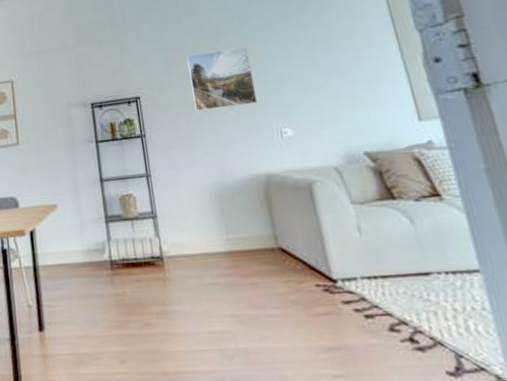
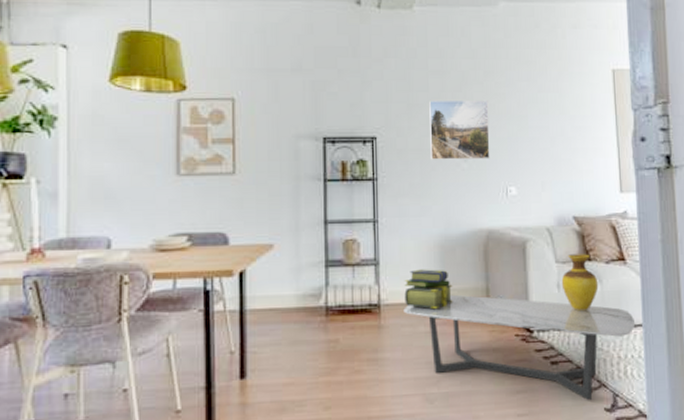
stack of books: none [184,218,239,260] -> present [404,269,453,310]
coffee table: none [187,243,469,362] -> present [403,294,635,401]
vase: none [361,192,411,257] -> present [561,254,599,312]

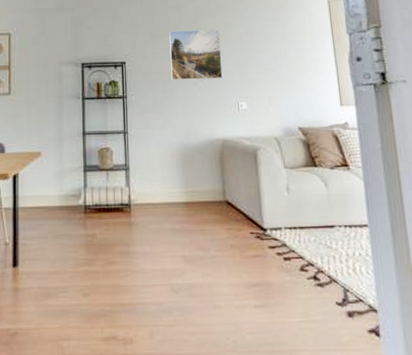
coffee table: present [403,294,635,401] -> none [151,196,361,295]
stack of books: present [404,269,453,310] -> none [151,173,194,209]
vase: present [561,254,599,312] -> none [290,160,325,212]

